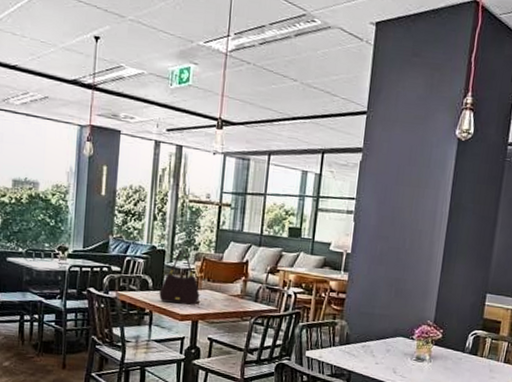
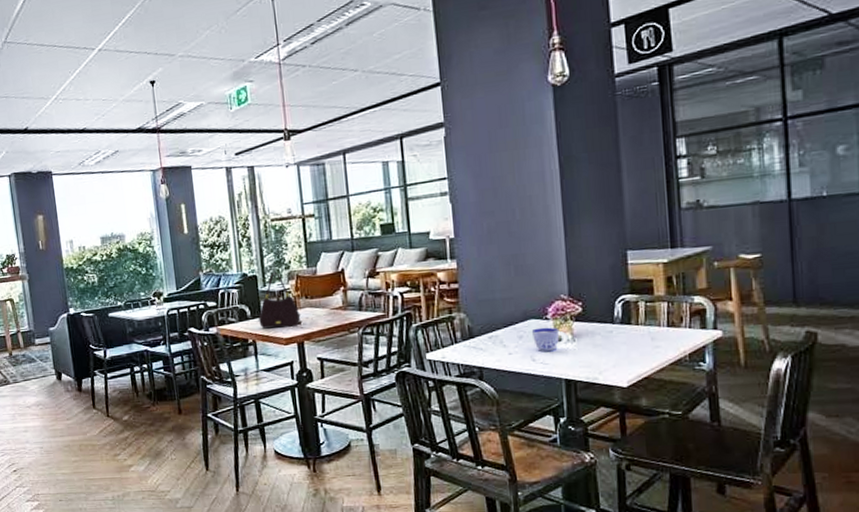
cup: none [397,345,426,368] -> present [531,327,568,352]

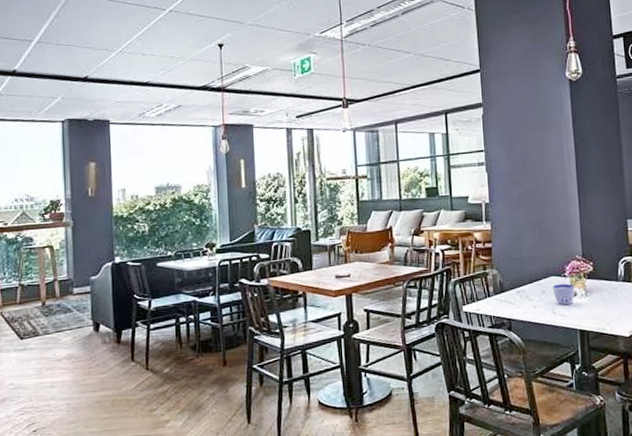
handbag: present [259,272,301,329] -> none [310,228,350,281]

